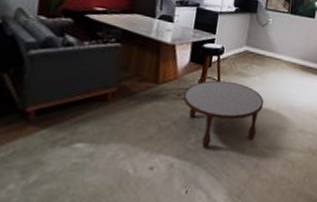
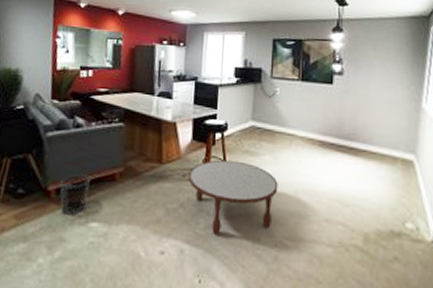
waste bin: none [41,94,79,137] -> present [60,174,90,215]

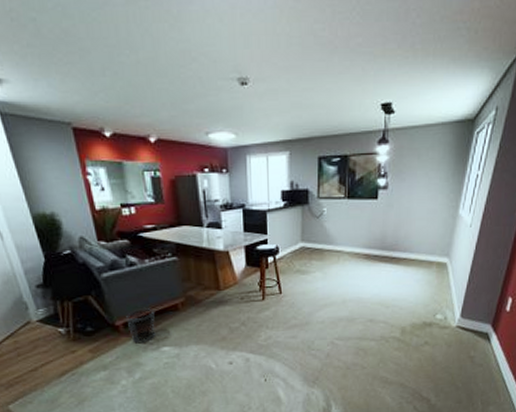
coffee table: present [188,159,278,235] -> none [246,280,328,343]

